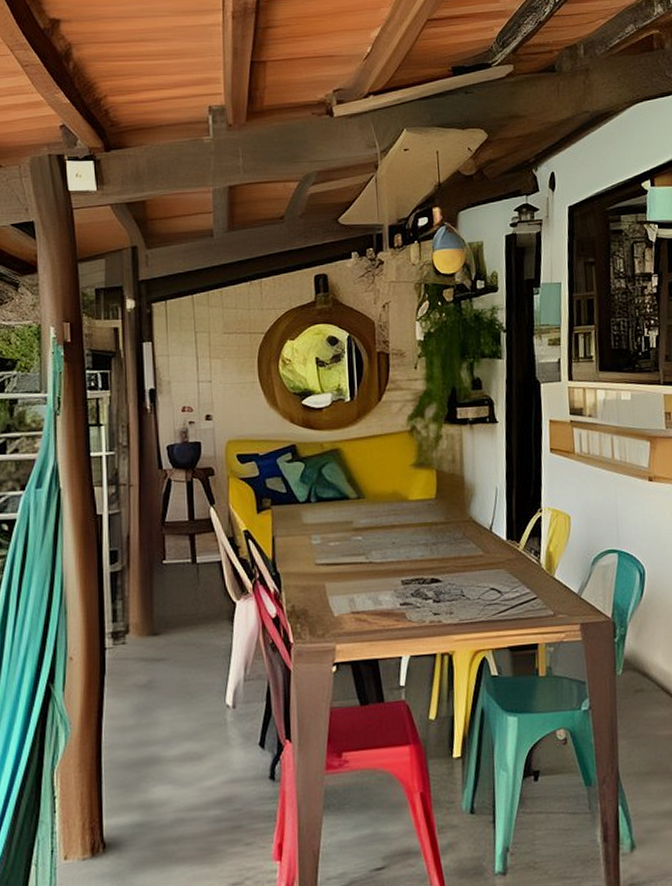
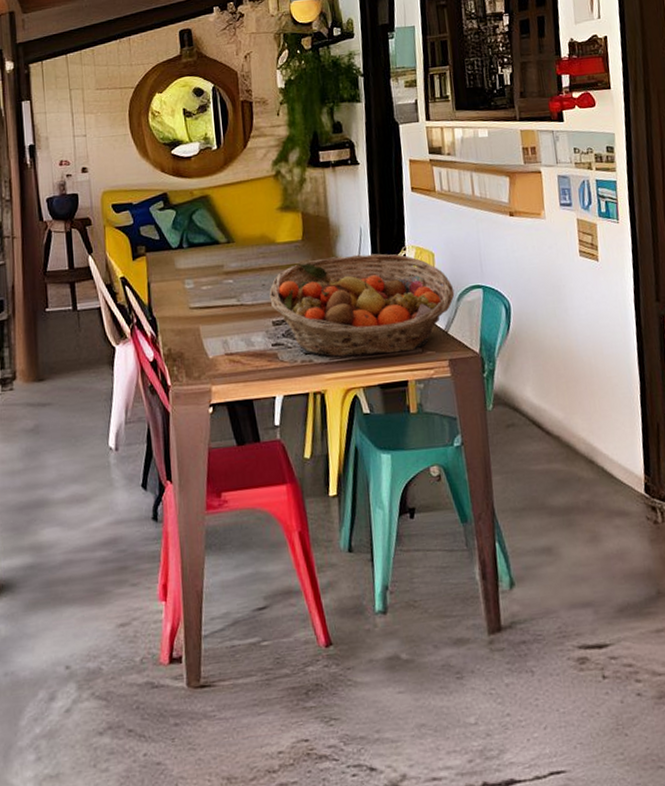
fruit basket: none [399,514,590,619] -> present [269,253,455,358]

